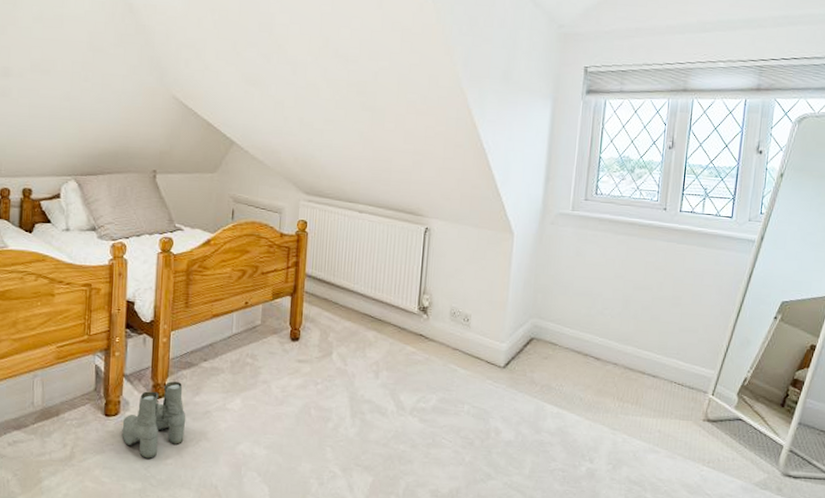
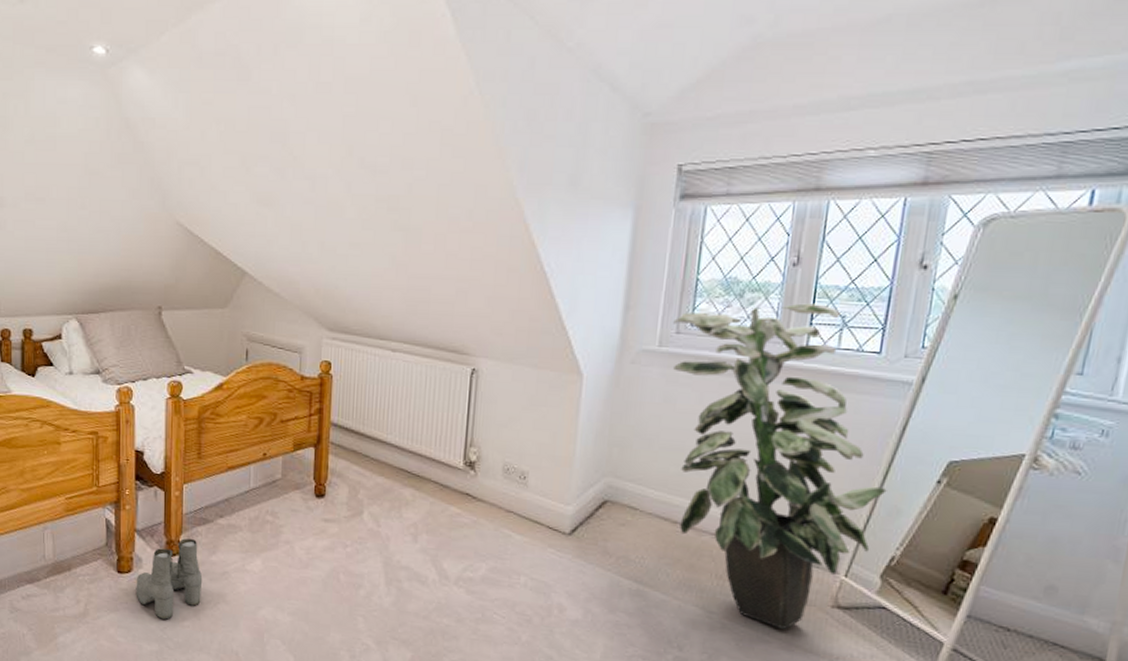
indoor plant: none [582,178,740,440] -> present [673,303,887,629]

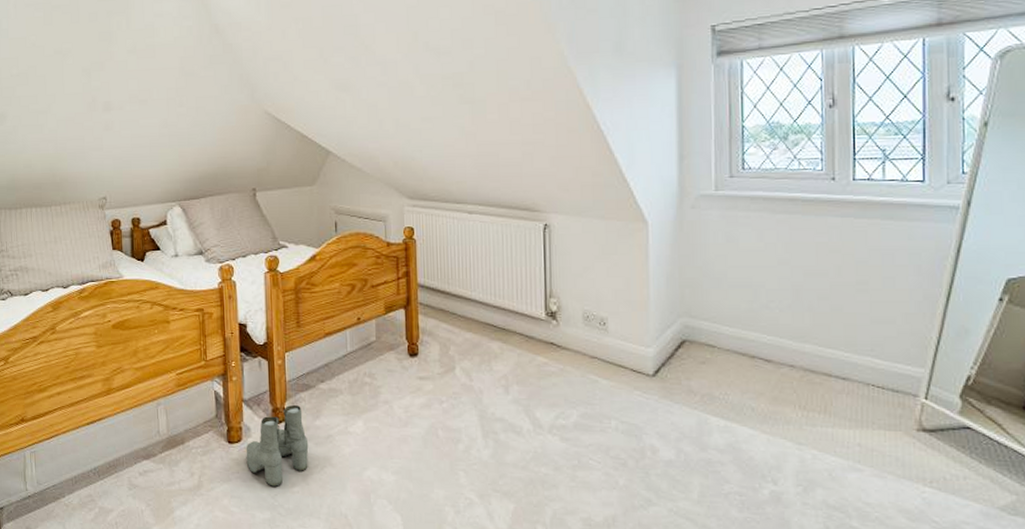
indoor plant: present [673,303,887,629] -> none [726,140,952,456]

